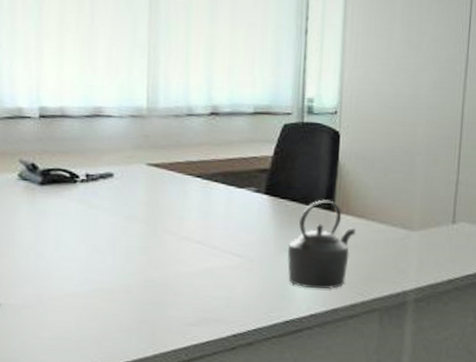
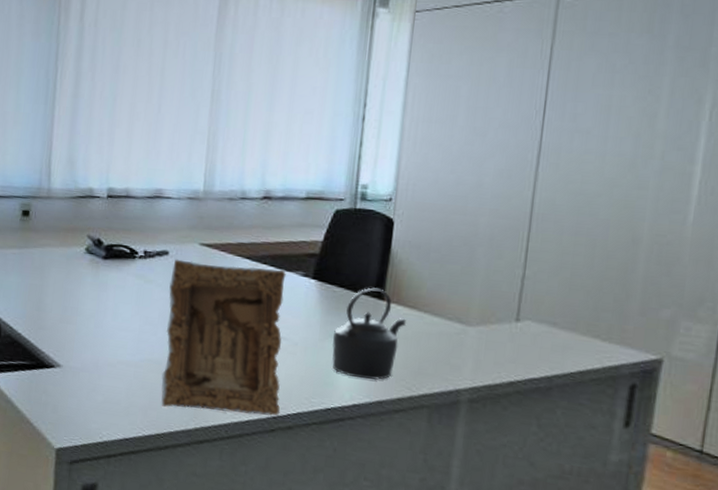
picture frame: none [114,181,240,338] -> present [161,259,286,417]

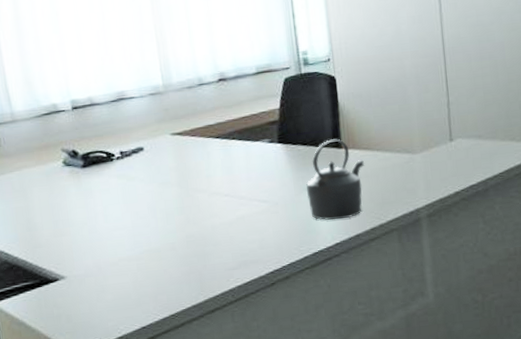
picture frame: present [161,259,286,417] -> none [150,140,276,290]

